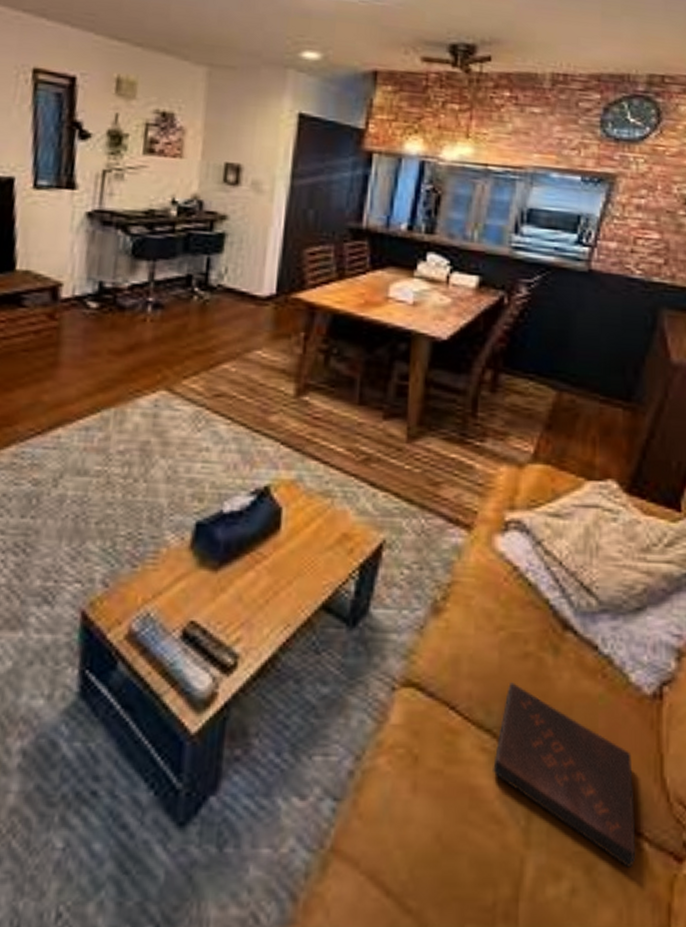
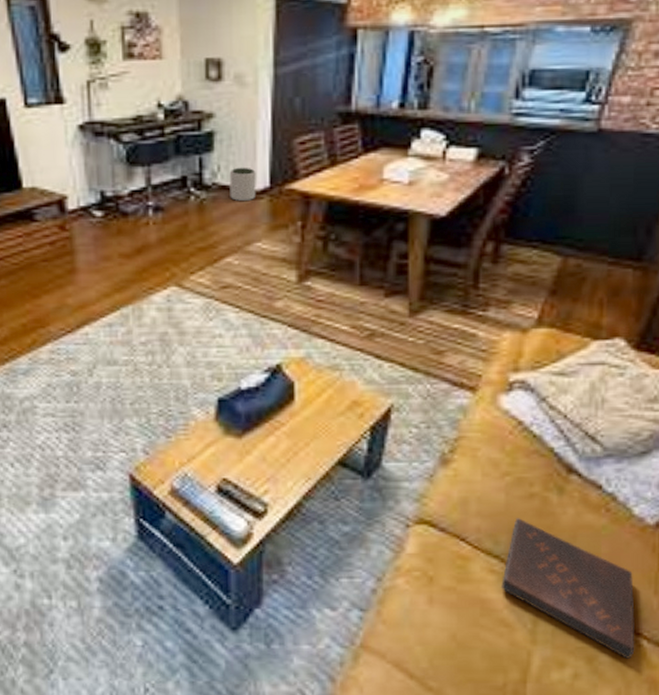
plant pot: none [234,271,264,307] -> present [229,167,256,202]

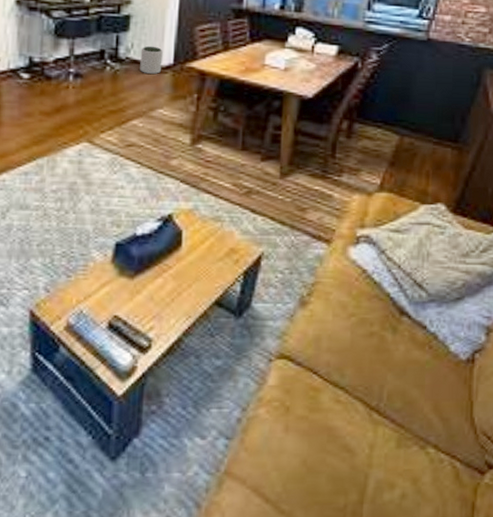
book: present [501,518,635,659] -> none [345,354,450,479]

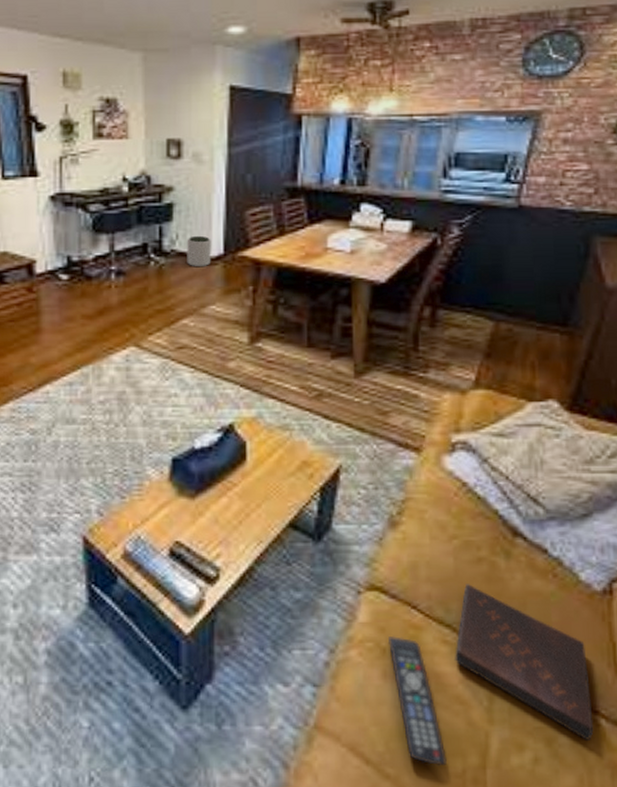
remote control: none [291,397,332,502] -> present [387,636,447,765]
book: none [345,354,450,479] -> present [455,584,594,740]

